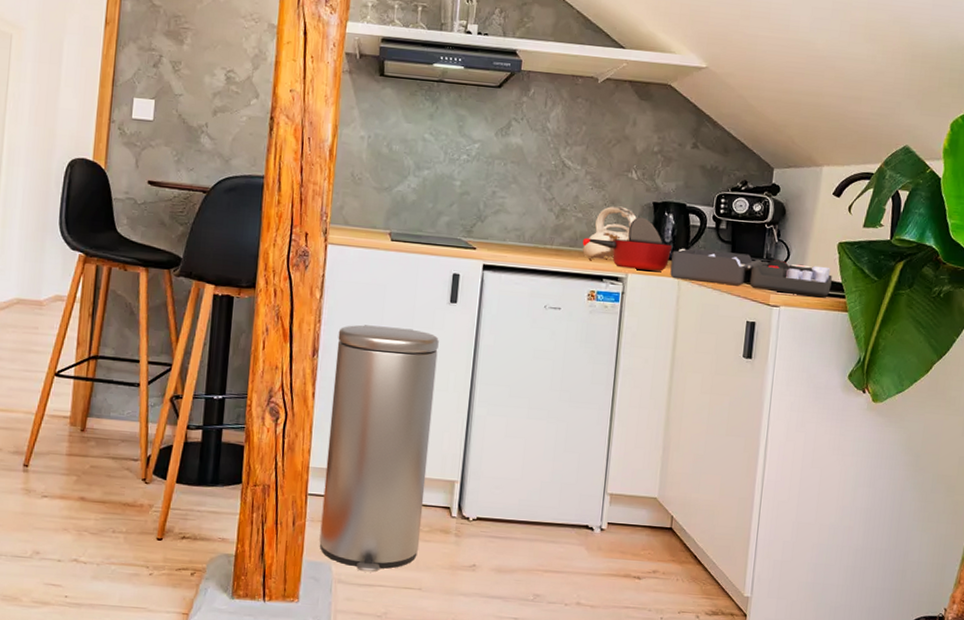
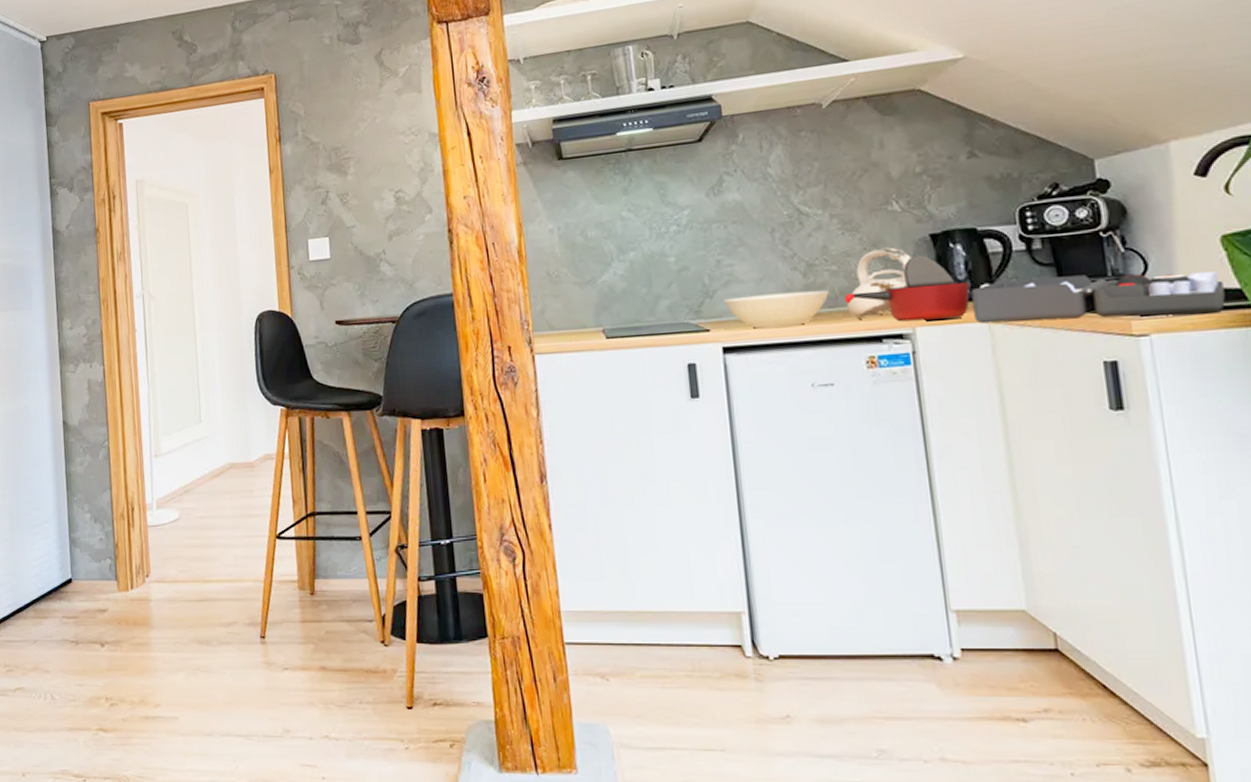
pedal bin: present [319,325,439,573] -> none [565,436,712,733]
bowl: none [491,225,573,258] -> present [723,290,830,330]

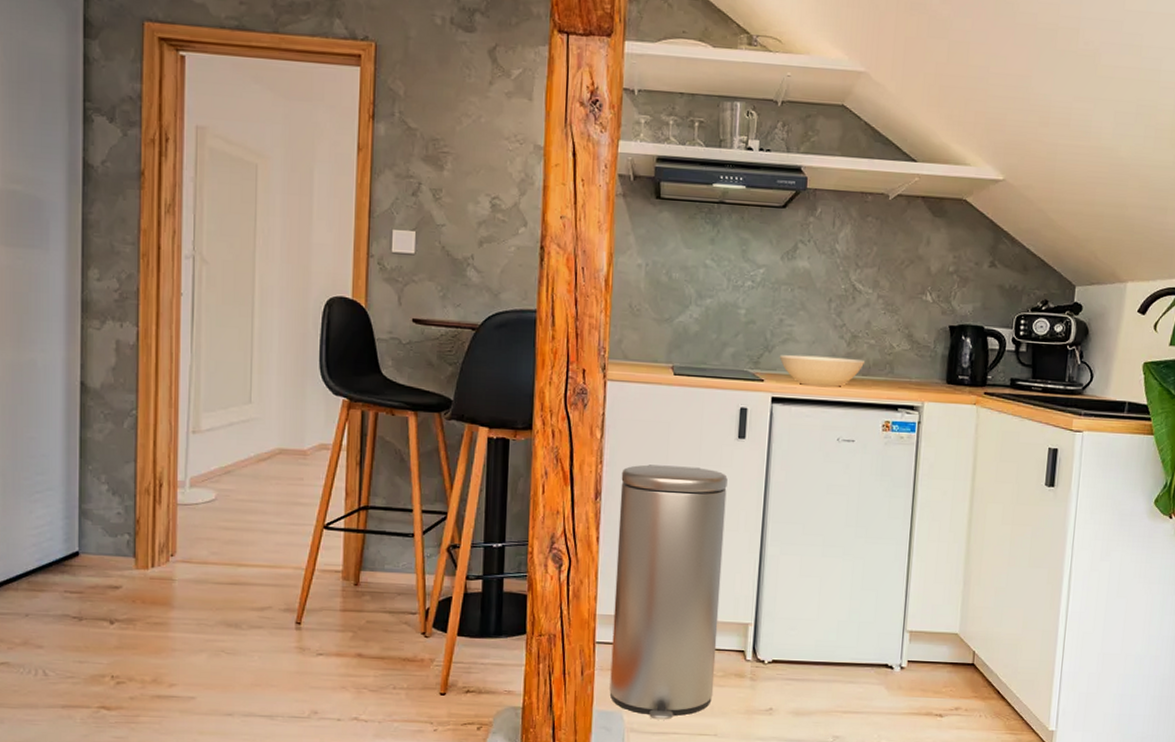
pedal bin: none [565,436,712,733] -> present [609,464,728,720]
saucepan: present [844,255,971,322] -> none [875,342,971,399]
teapot: present [847,247,912,319] -> none [876,331,932,389]
tool set: present [971,271,1226,324] -> none [968,373,1137,421]

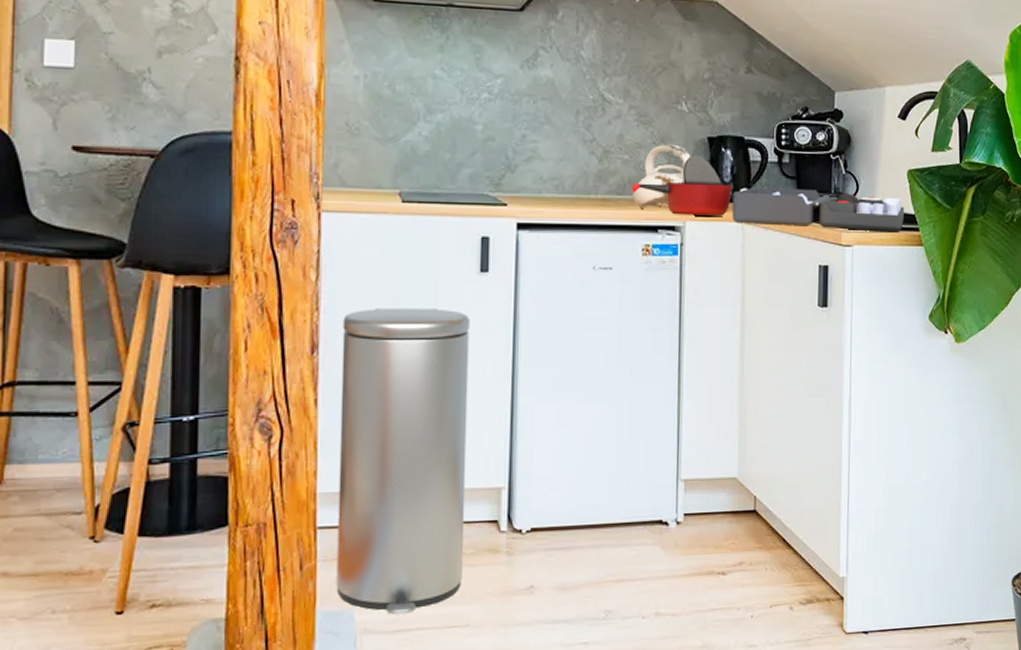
bowl: present [779,354,866,388] -> none [523,174,620,210]
saucepan: none [875,342,971,399] -> present [631,155,733,216]
teapot: none [876,331,932,389] -> present [632,144,691,208]
tool set: none [968,373,1137,421] -> present [732,187,904,232]

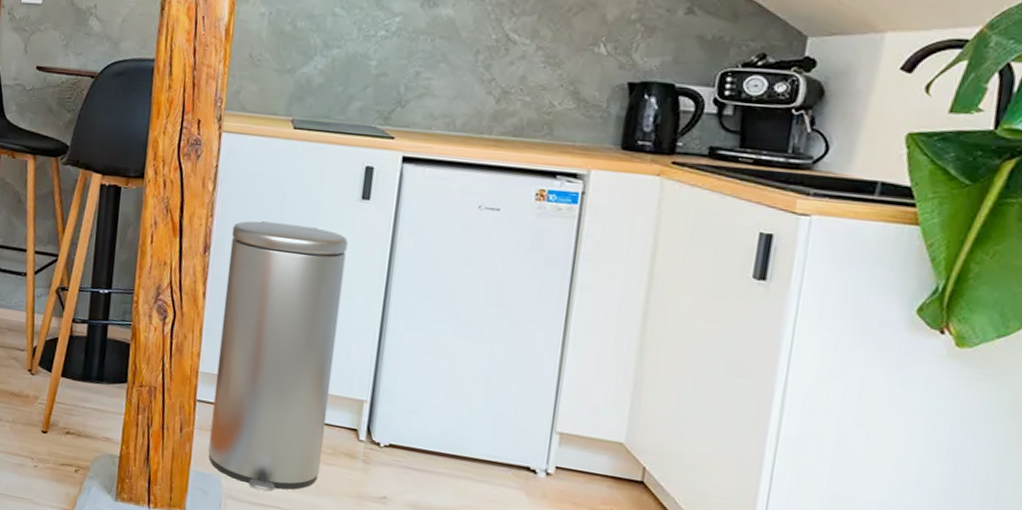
saucepan: present [631,155,733,216] -> none [530,101,655,168]
teapot: present [632,144,691,208] -> none [530,87,605,153]
tool set: present [732,187,904,232] -> none [649,139,896,206]

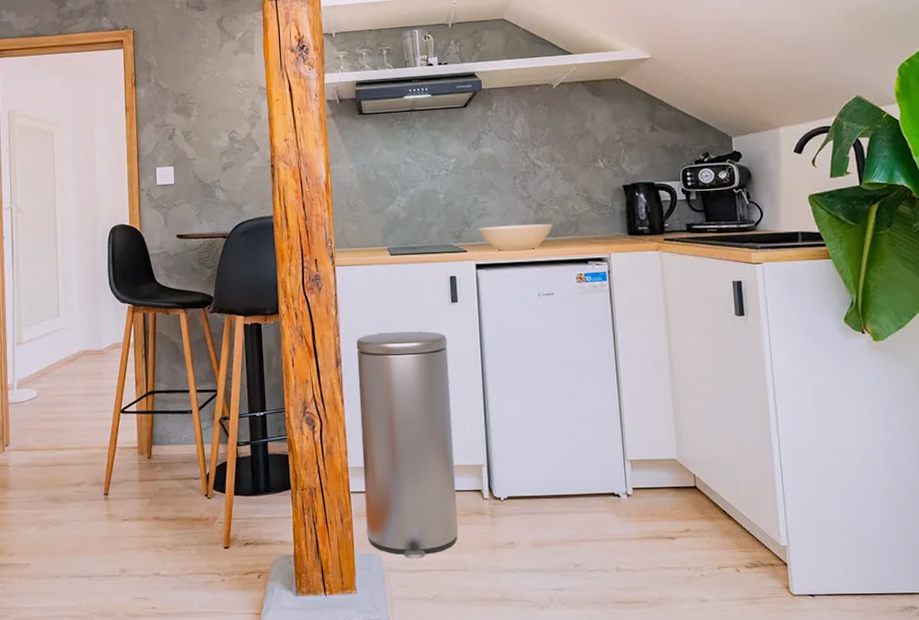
bowl: none [413,110,518,150] -> present [477,223,553,252]

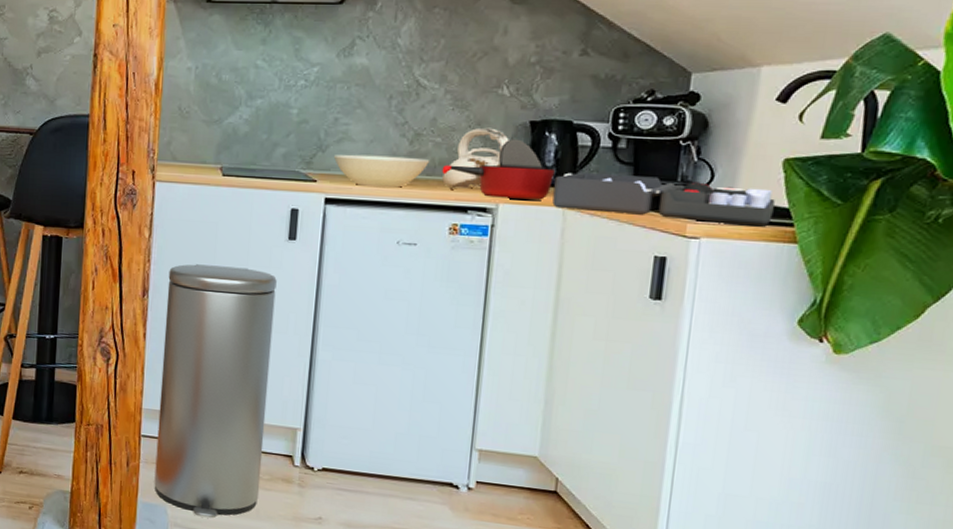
saucepan: none [563,200,649,249] -> present [442,139,556,200]
teapot: none [564,193,610,246] -> present [442,127,509,189]
tool set: none [649,219,810,252] -> present [552,172,775,227]

